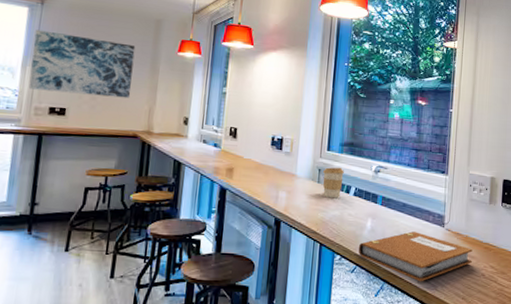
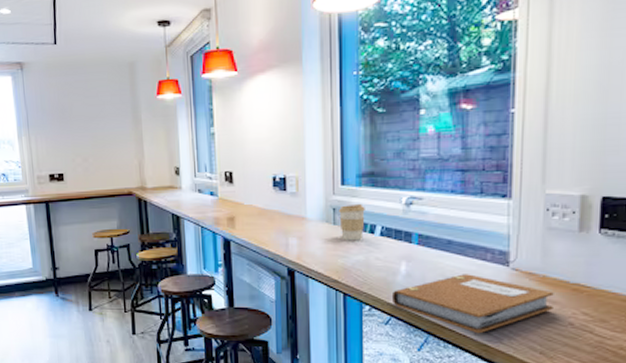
wall art: present [28,29,136,99] -> none [22,96,119,159]

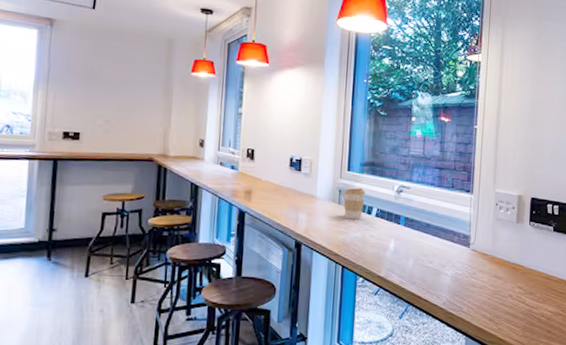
notebook: present [391,274,554,334] -> none [381,252,500,304]

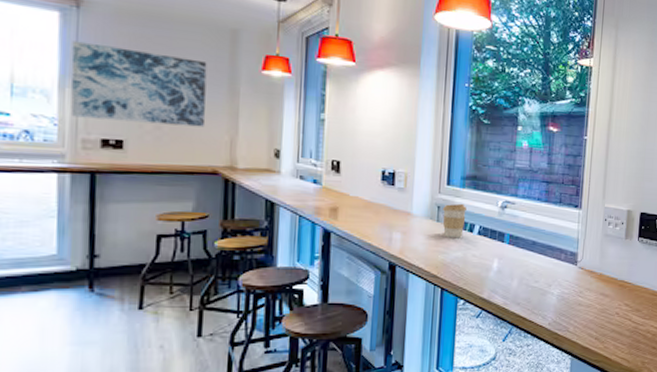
wall art: none [41,52,148,121] -> present [70,40,207,127]

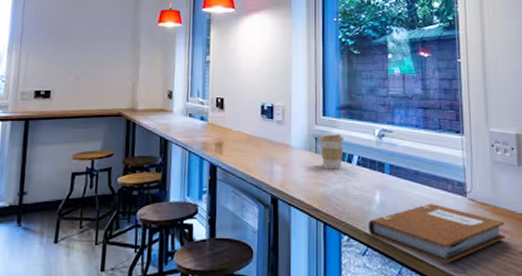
wall art: present [70,40,207,127] -> none [14,13,116,76]
notebook: none [483,271,607,324] -> present [367,204,506,264]

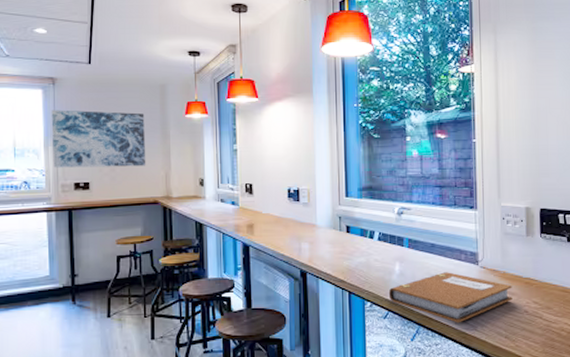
wall art: none [14,13,116,76] -> present [51,110,146,168]
coffee cup: present [319,133,344,170] -> none [343,212,366,245]

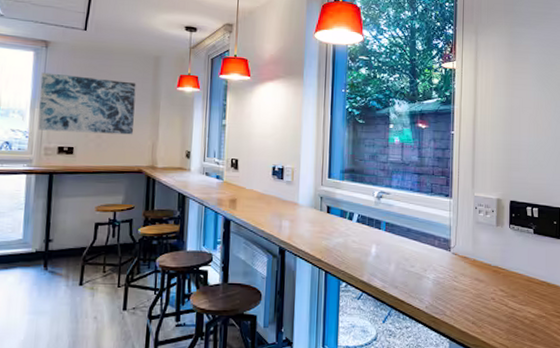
notebook: present [388,272,513,323] -> none [363,257,481,307]

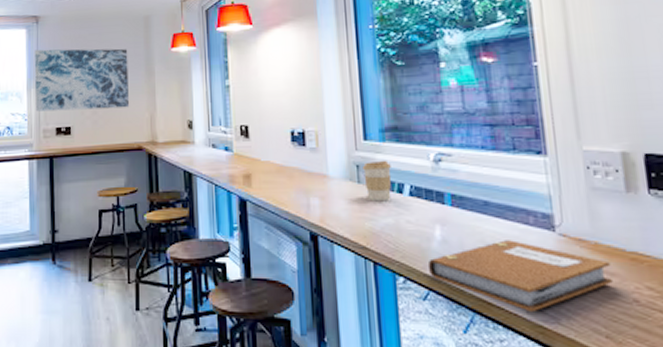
coffee cup: none [324,194,346,226] -> present [362,160,392,202]
notebook: none [363,257,481,307] -> present [427,240,613,313]

